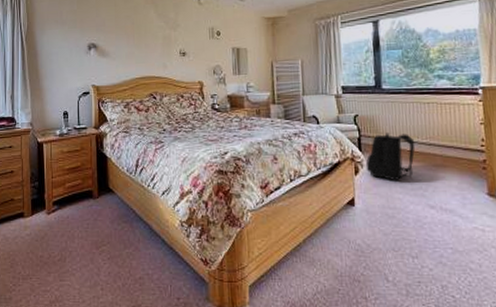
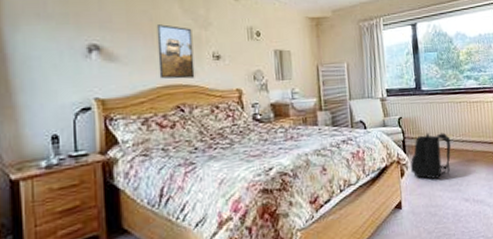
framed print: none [137,27,165,72] -> present [156,24,195,79]

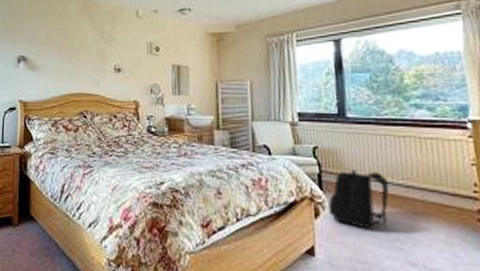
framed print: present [156,24,195,79] -> none [68,40,98,88]

